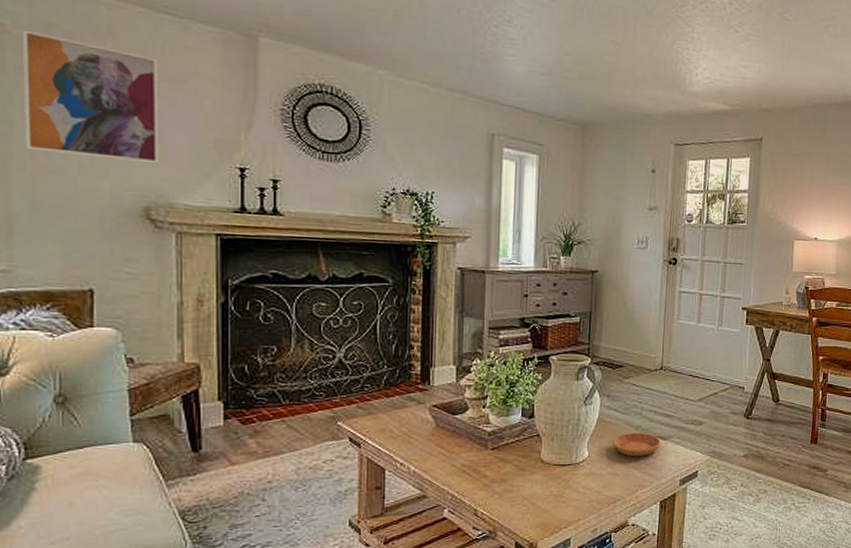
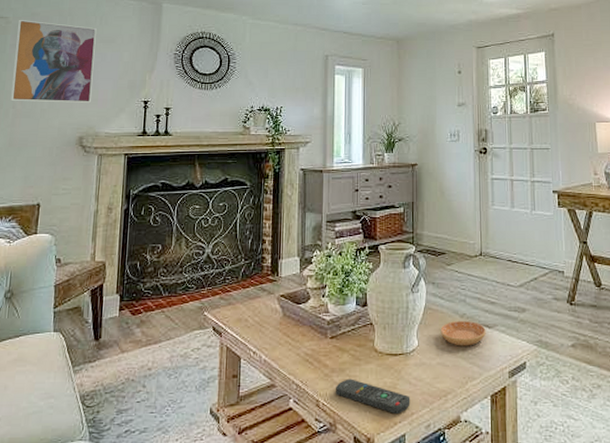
remote control: none [495,488,578,521] -> present [335,378,411,415]

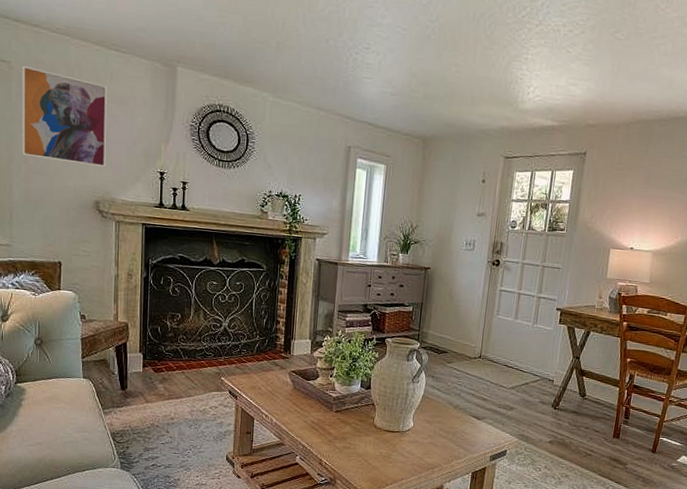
remote control: present [335,378,411,415] -> none [336,446,402,478]
saucer: present [440,320,486,346] -> none [434,410,476,432]

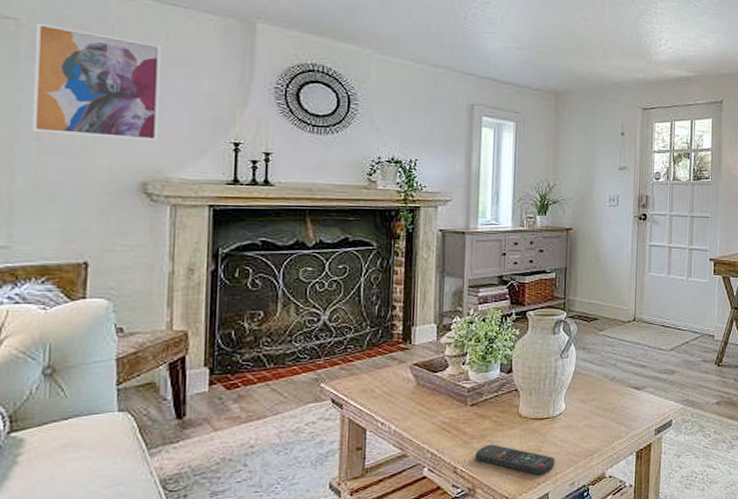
remote control: none [336,446,402,478] -> present [474,444,555,476]

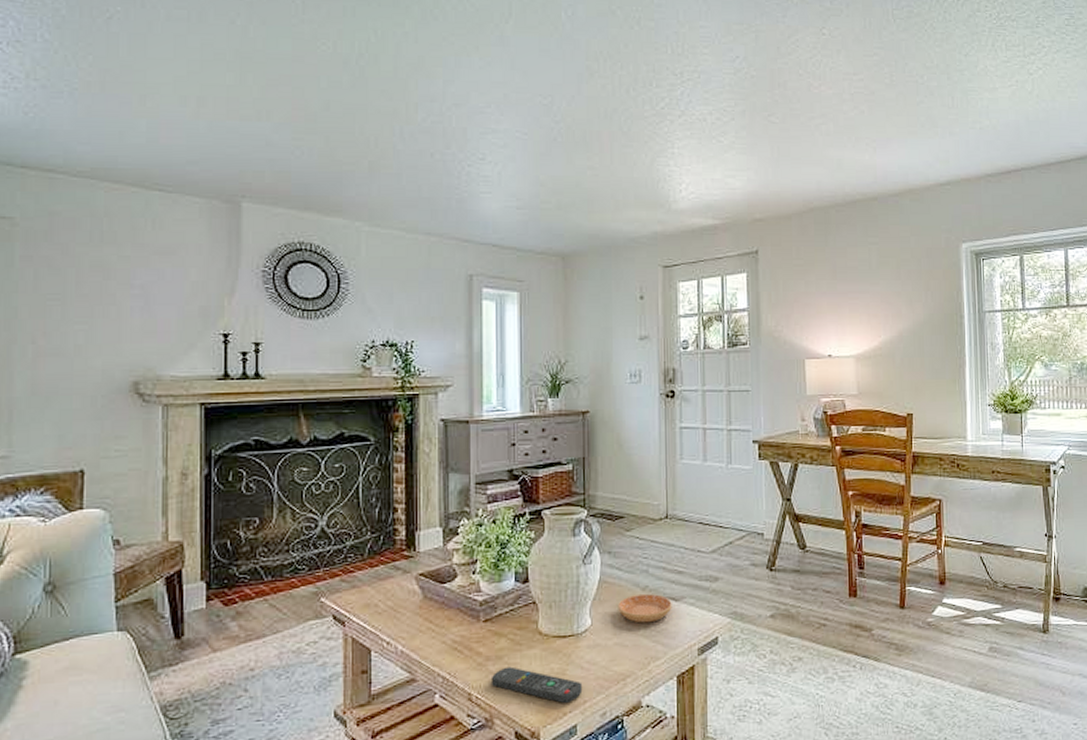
wall art: present [32,23,161,141] -> none [28,220,148,337]
saucer: none [589,383,635,408] -> present [618,593,672,623]

